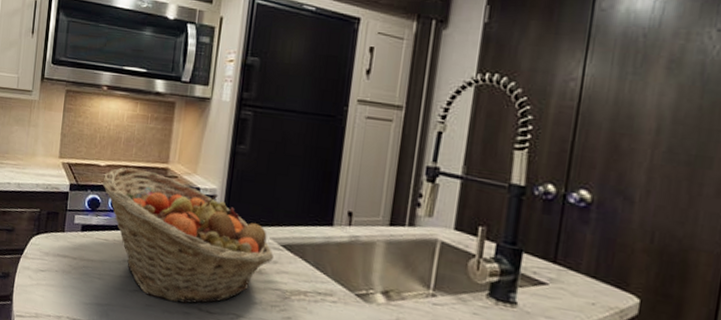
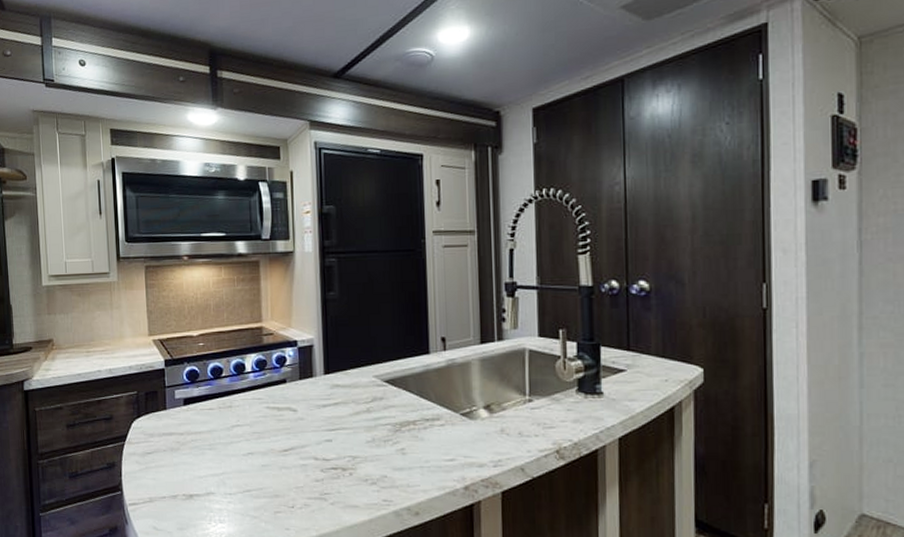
fruit basket: present [102,167,274,304] -> none [198,332,380,457]

